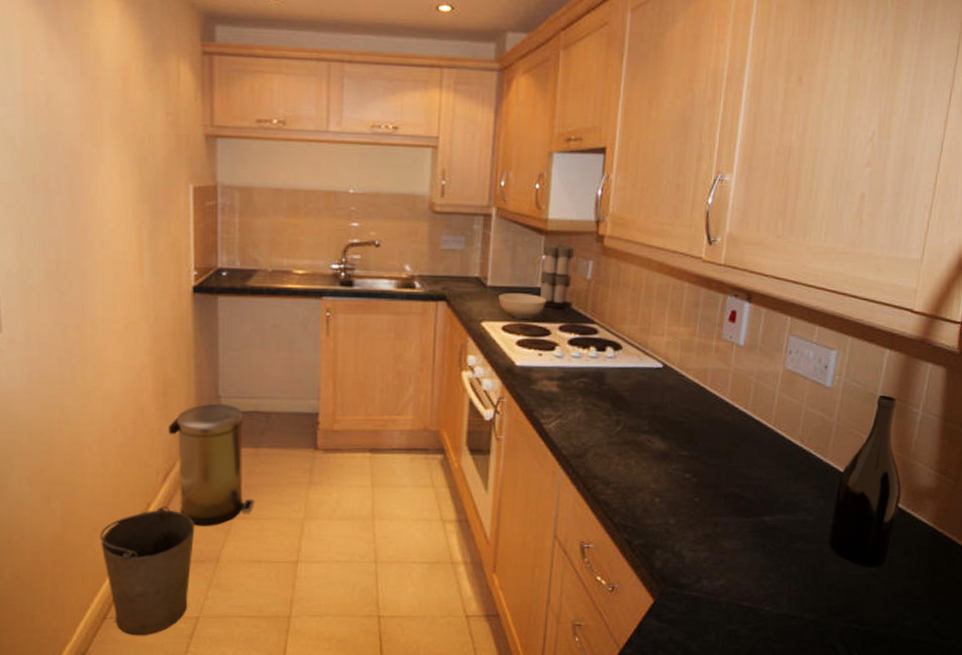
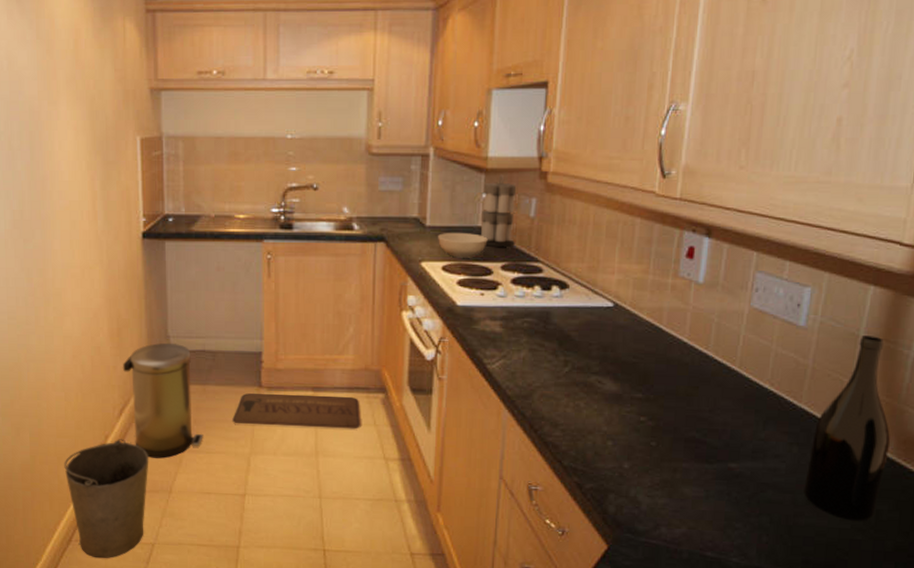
doormat: none [286,456,419,491] -> present [232,393,361,430]

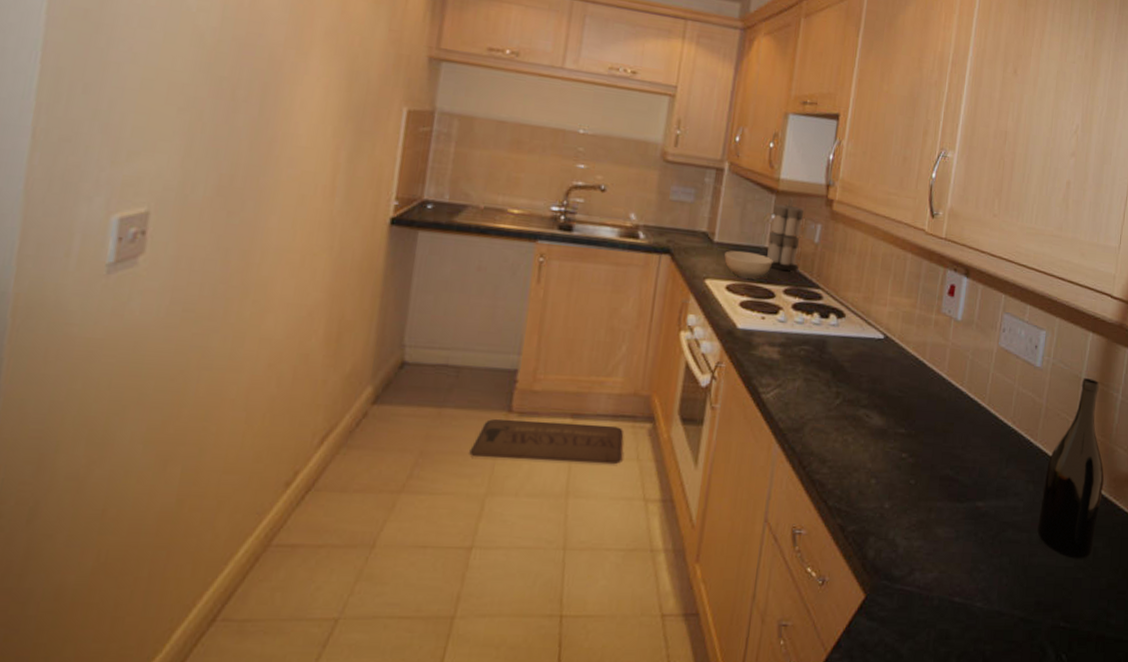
bucket: present [64,439,149,559] -> none [225,476,352,645]
pedal bin: present [123,342,203,458] -> none [334,353,429,502]

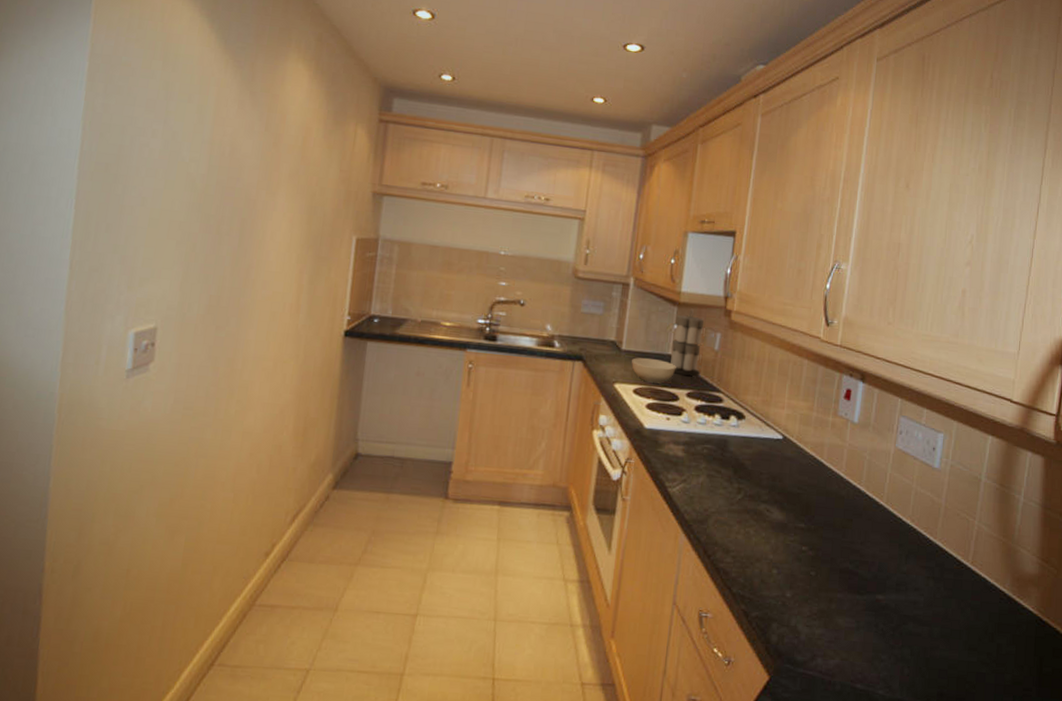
doormat: present [469,419,623,465] -> none [413,504,544,548]
wine bottle: present [1037,378,1105,559] -> none [938,480,1007,655]

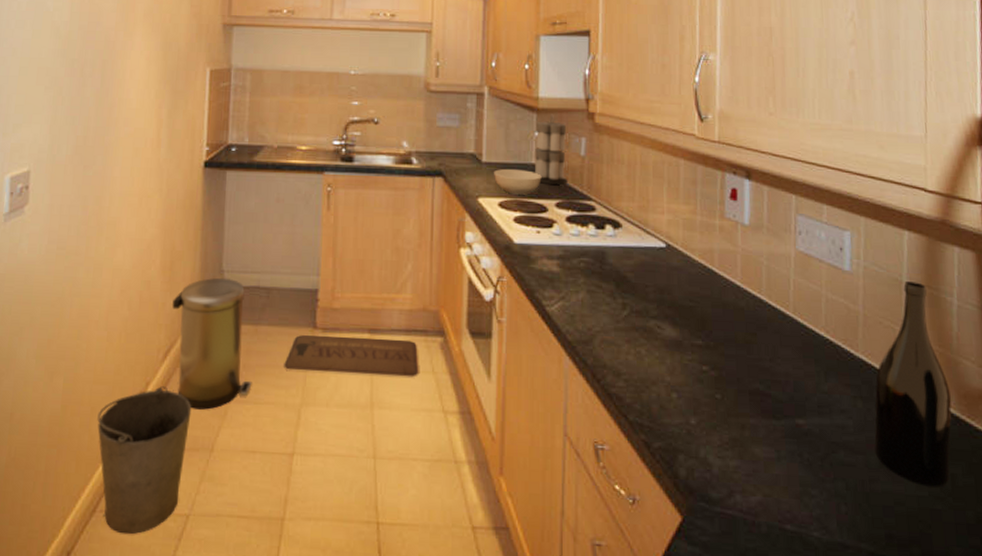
bucket: none [219,548,318,687] -> present [97,386,192,535]
pedal bin: none [303,446,380,572] -> present [172,277,252,410]
doormat: none [413,504,544,548] -> present [284,335,419,377]
wine bottle: none [938,480,1007,655] -> present [874,281,952,488]

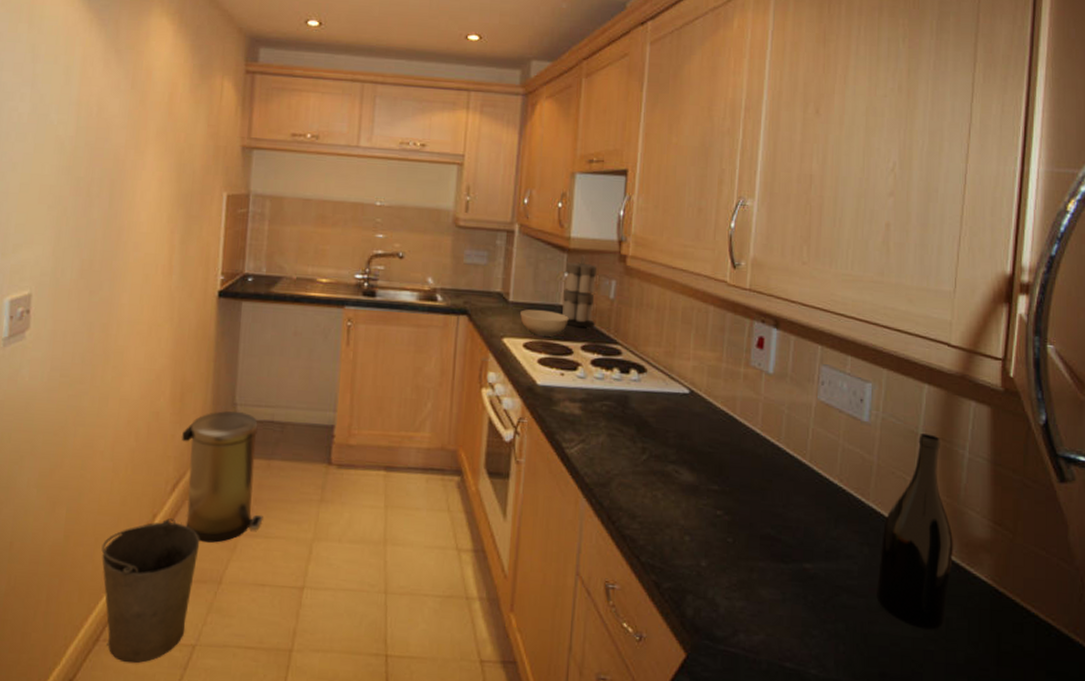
doormat: present [284,335,419,377] -> none [296,471,434,515]

